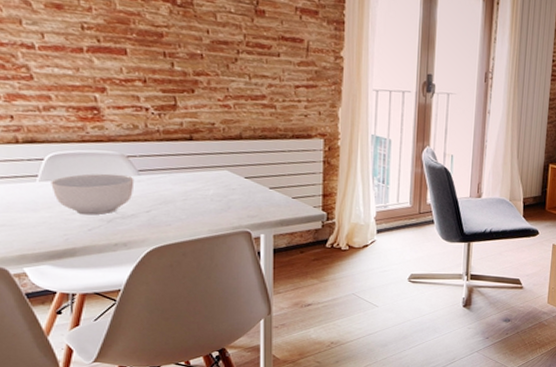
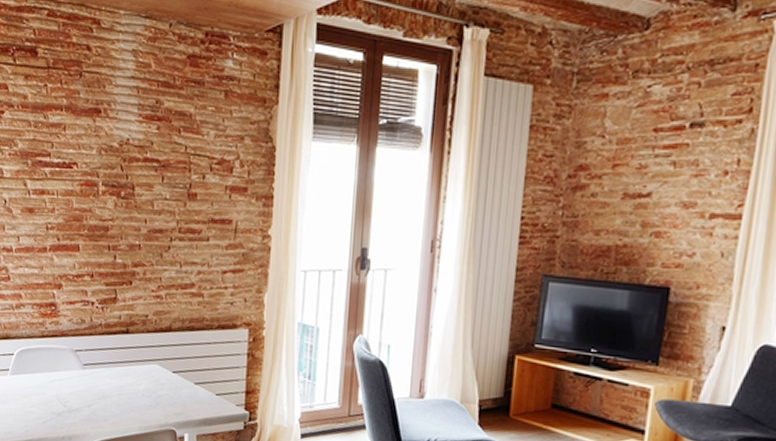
bowl: present [51,173,135,215] -> none [18,367,80,408]

